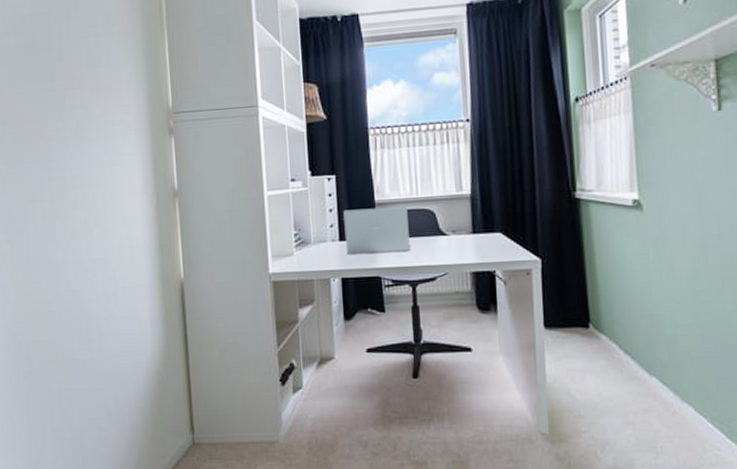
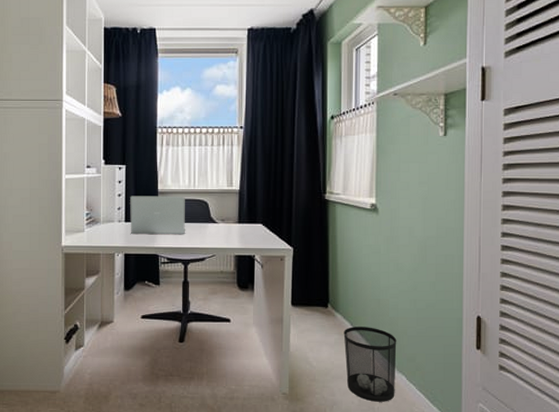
waste bin: none [611,348,682,440] -> present [343,327,397,402]

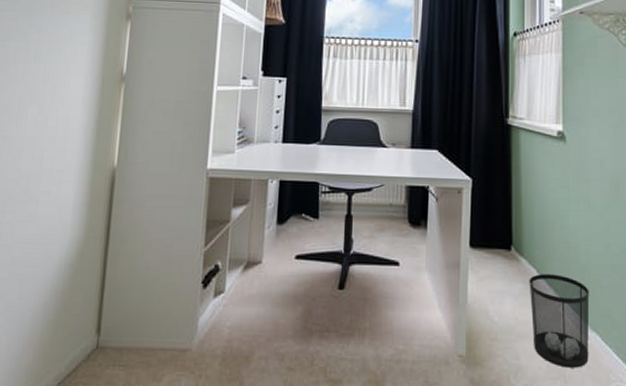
laptop: present [130,196,185,234] -> none [287,113,352,159]

